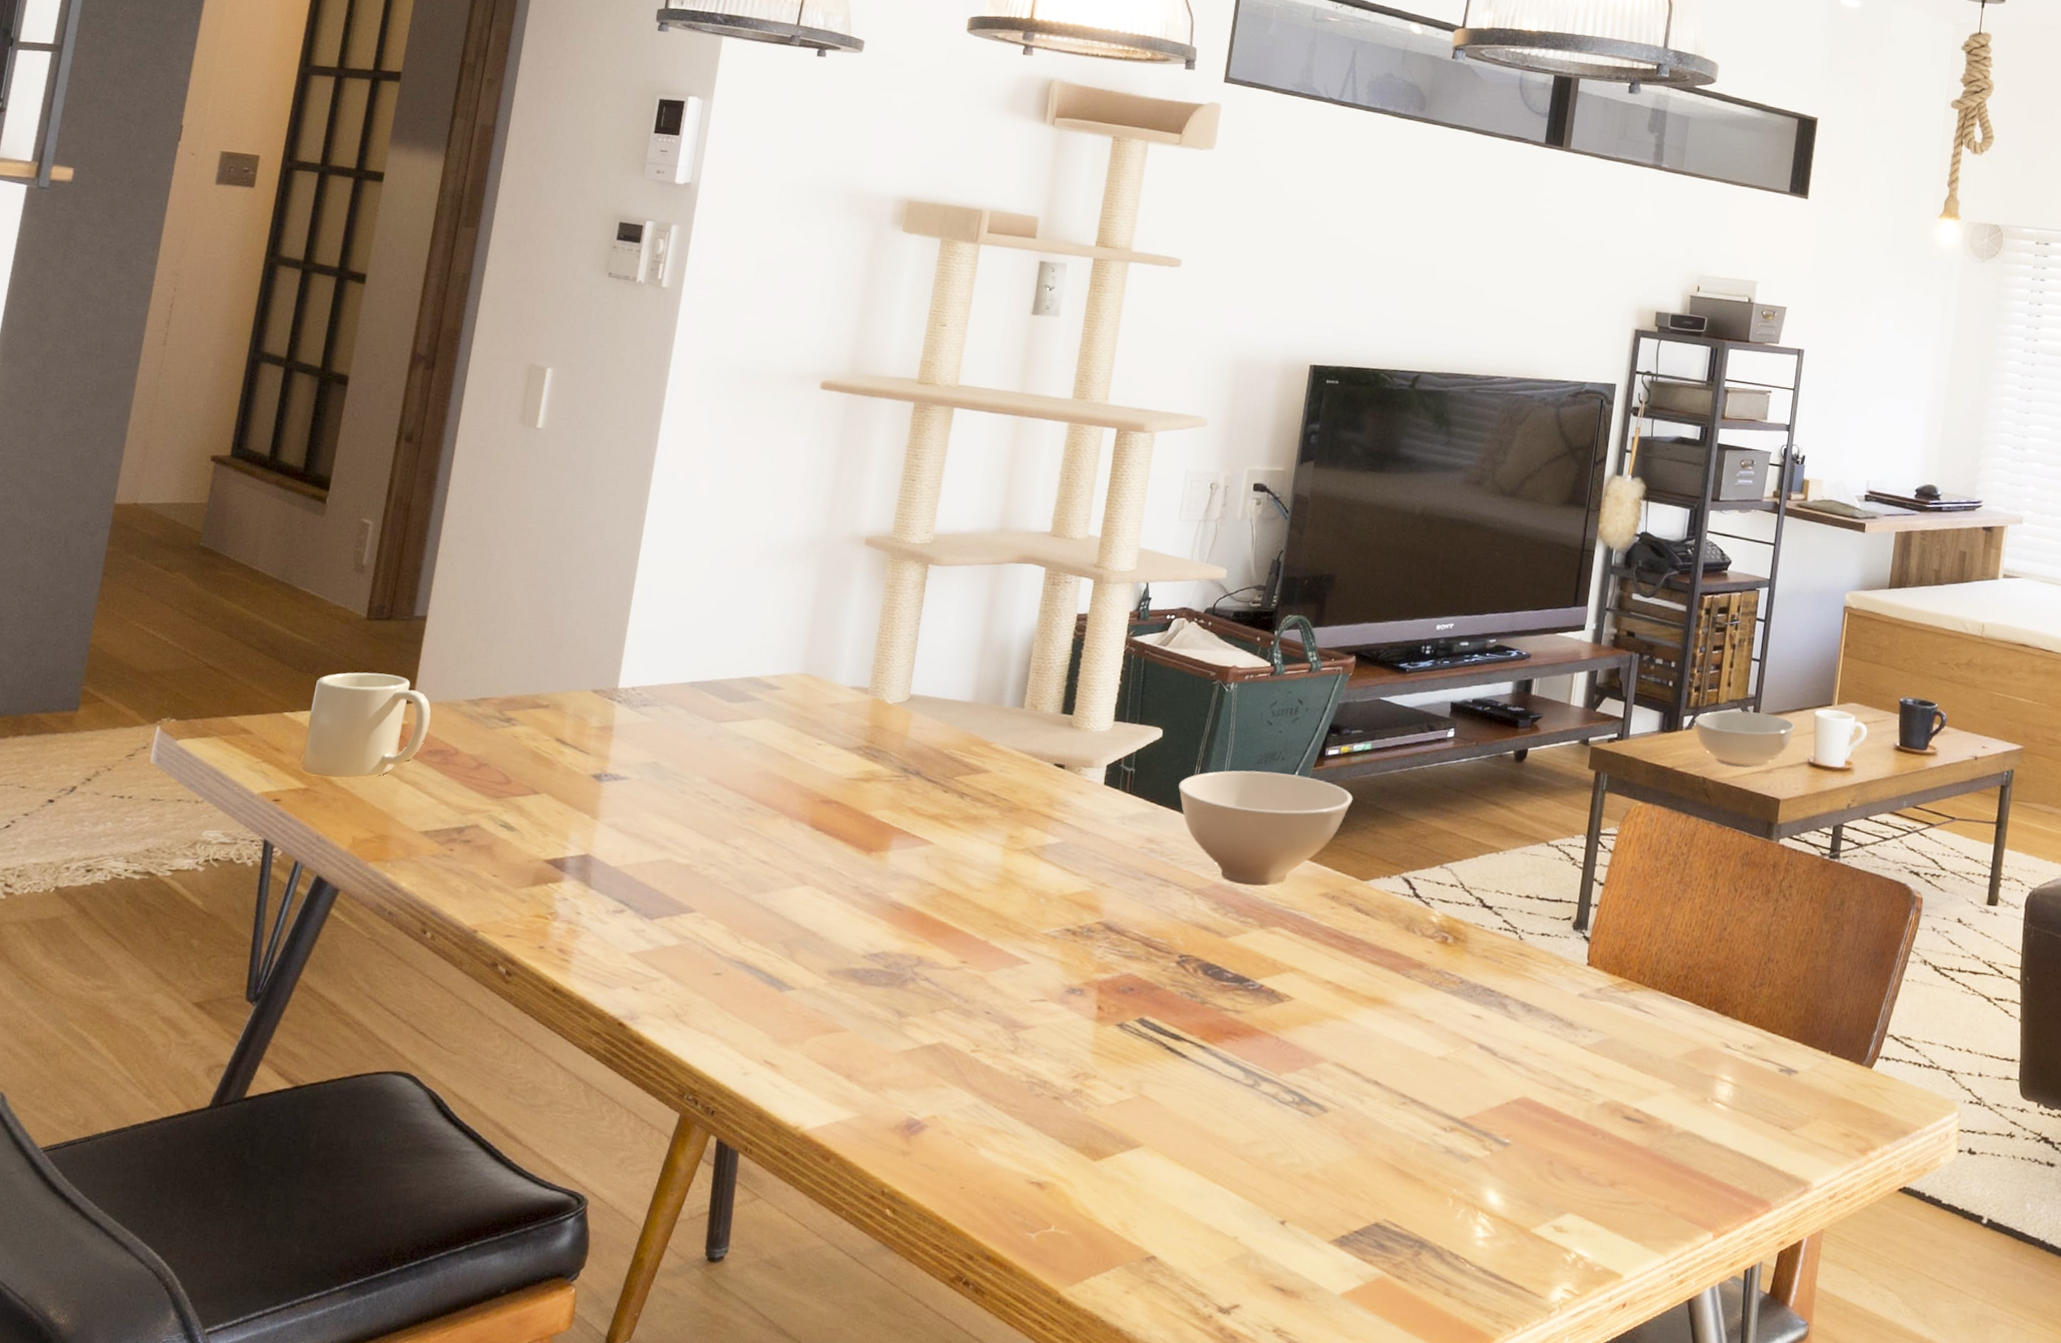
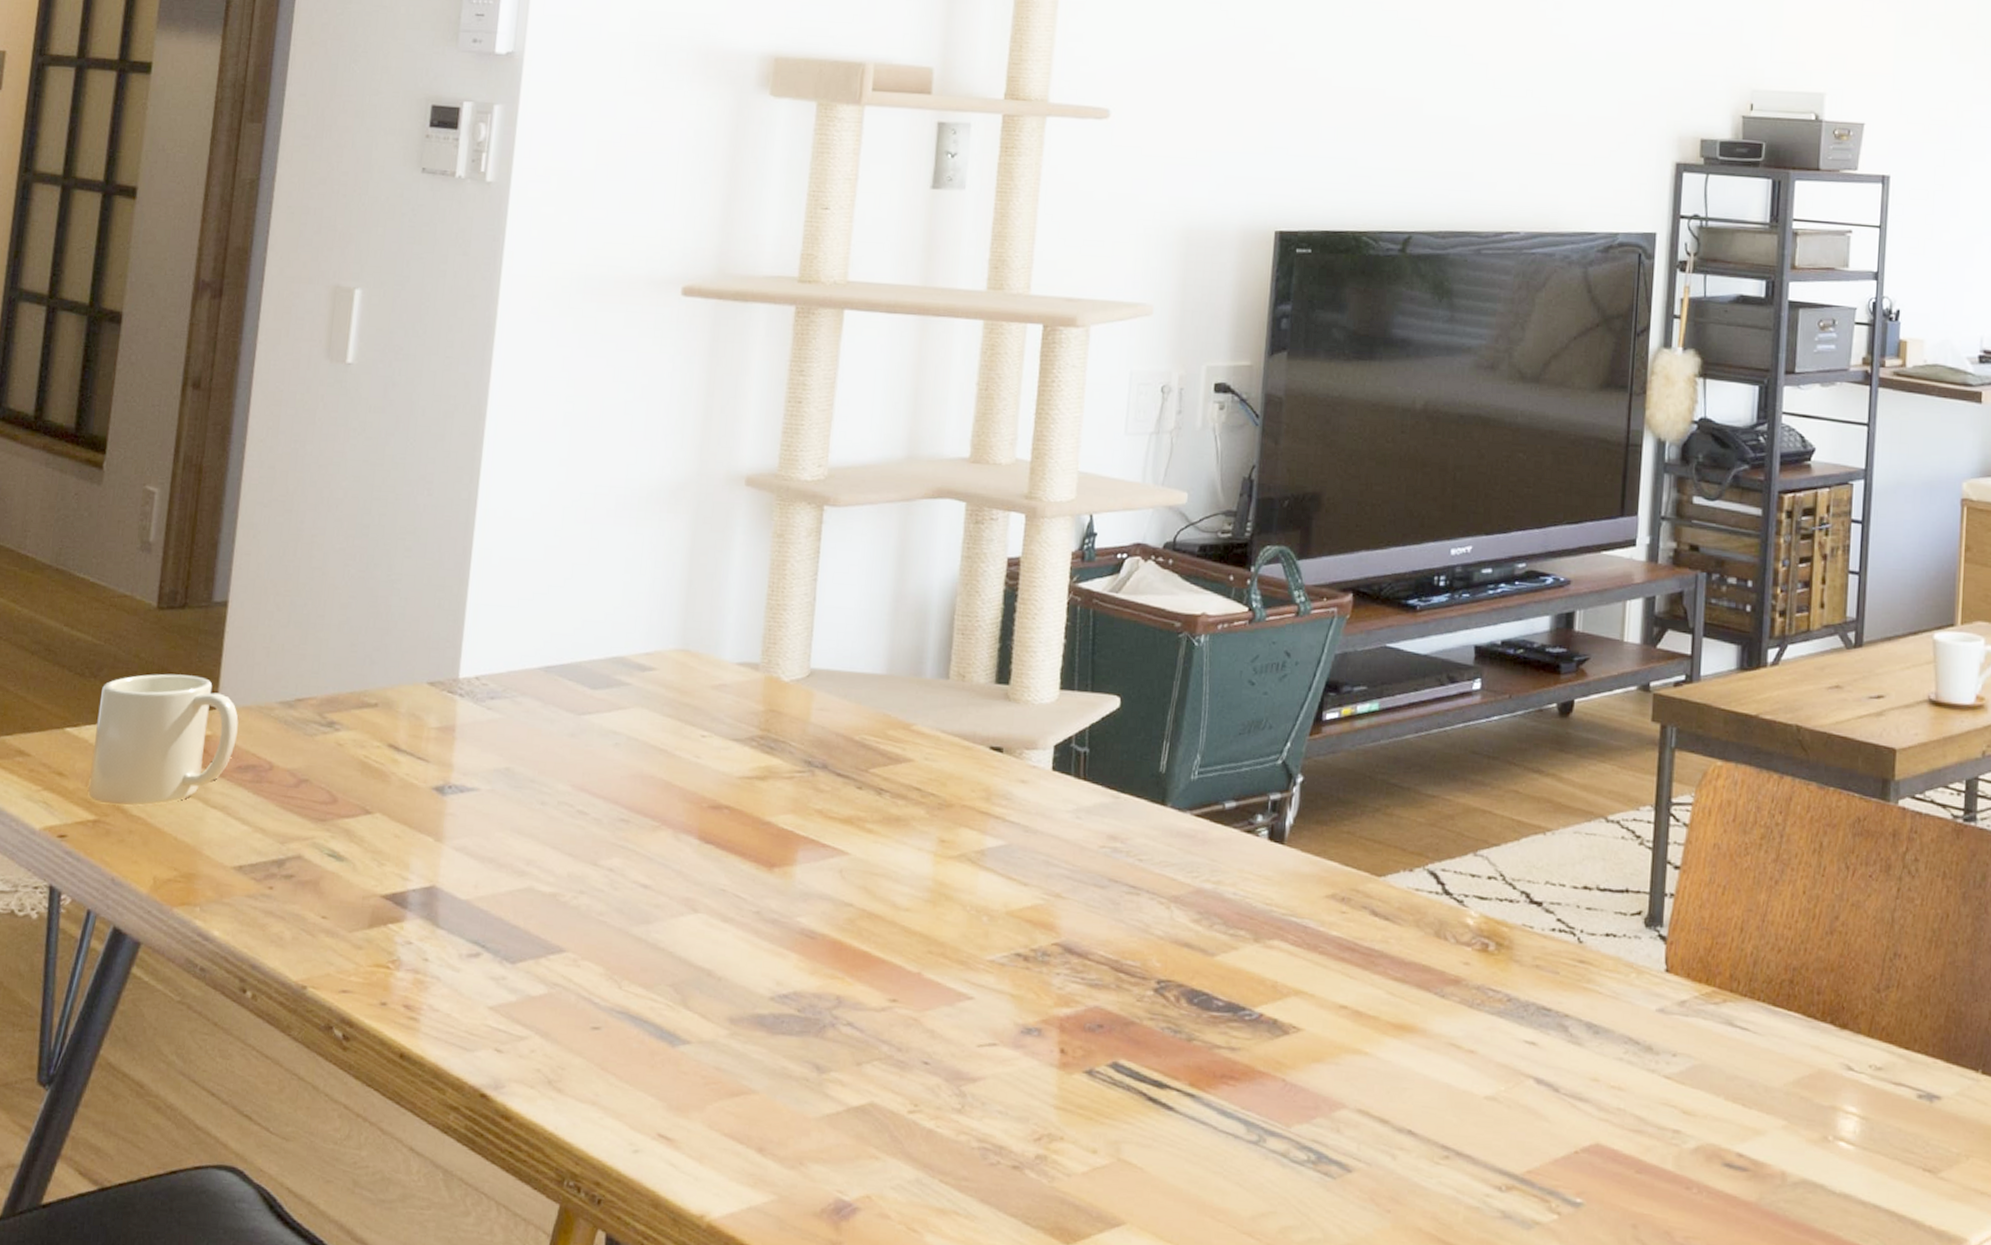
bowl: present [1178,770,1353,886] -> none [1143,743,1360,890]
bowl: present [1694,710,1795,767] -> none [1781,638,1909,709]

